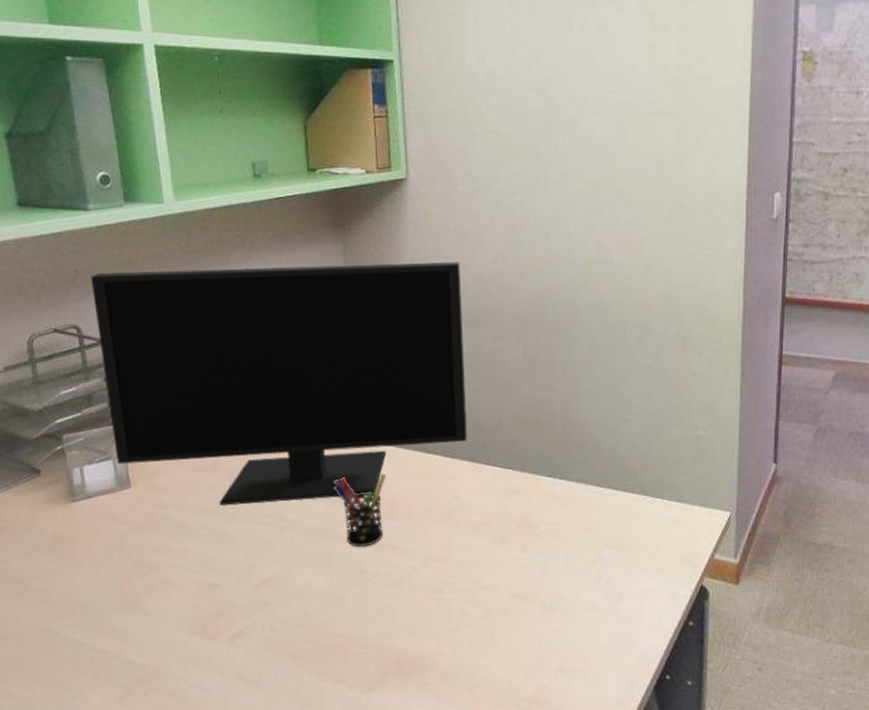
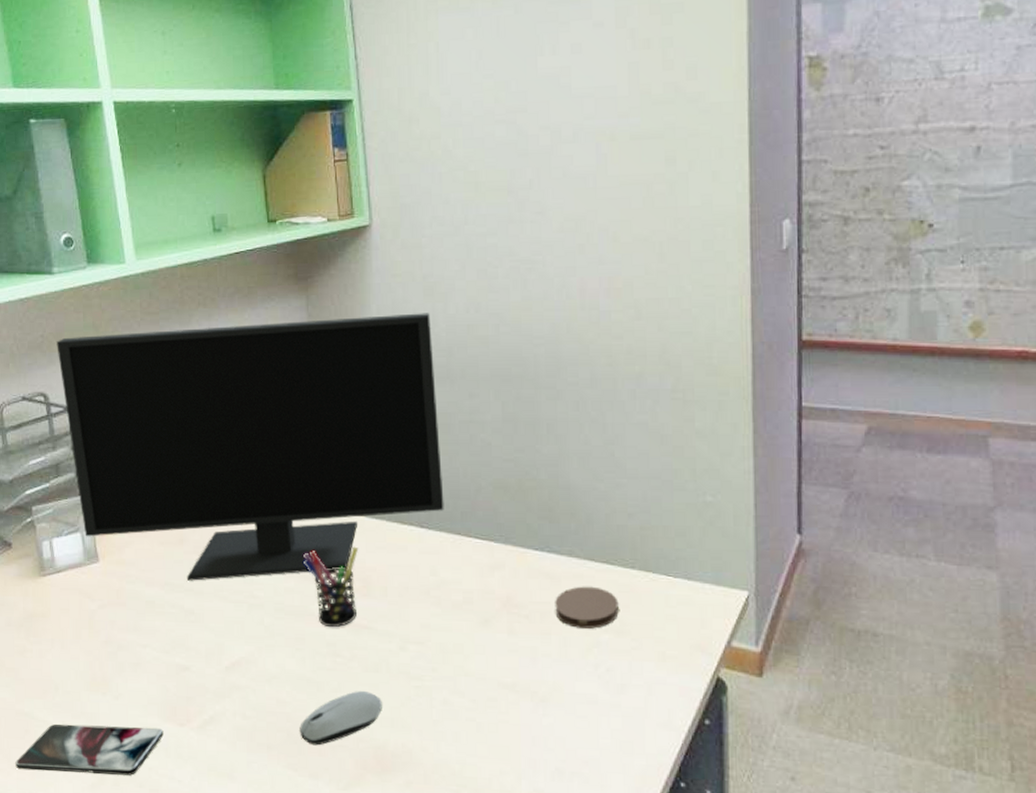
smartphone: none [41,641,193,687] -> present [15,724,164,776]
computer mouse: none [326,604,404,654] -> present [299,691,382,746]
coaster: none [564,508,620,545] -> present [555,586,619,629]

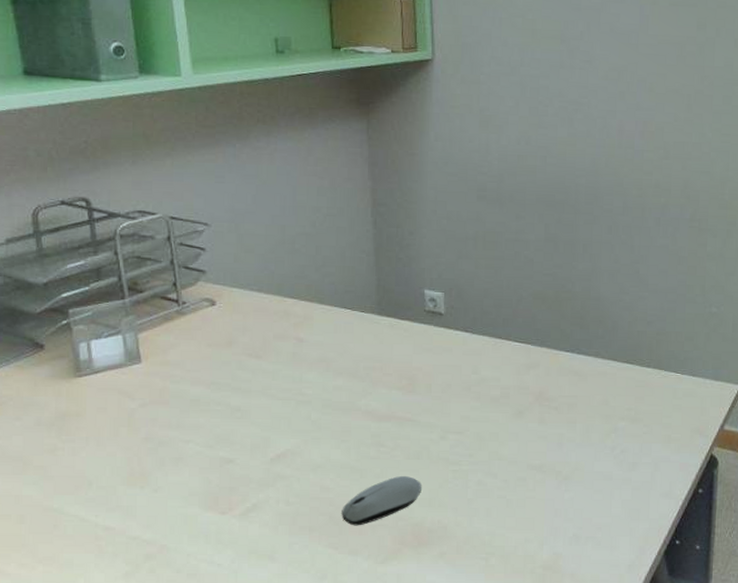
smartphone: present [15,724,164,776] -> none [41,517,204,563]
monitor: present [56,313,444,581] -> none [102,142,488,380]
pen holder: present [302,546,359,628] -> none [352,348,407,421]
coaster: present [555,586,619,629] -> none [581,382,635,417]

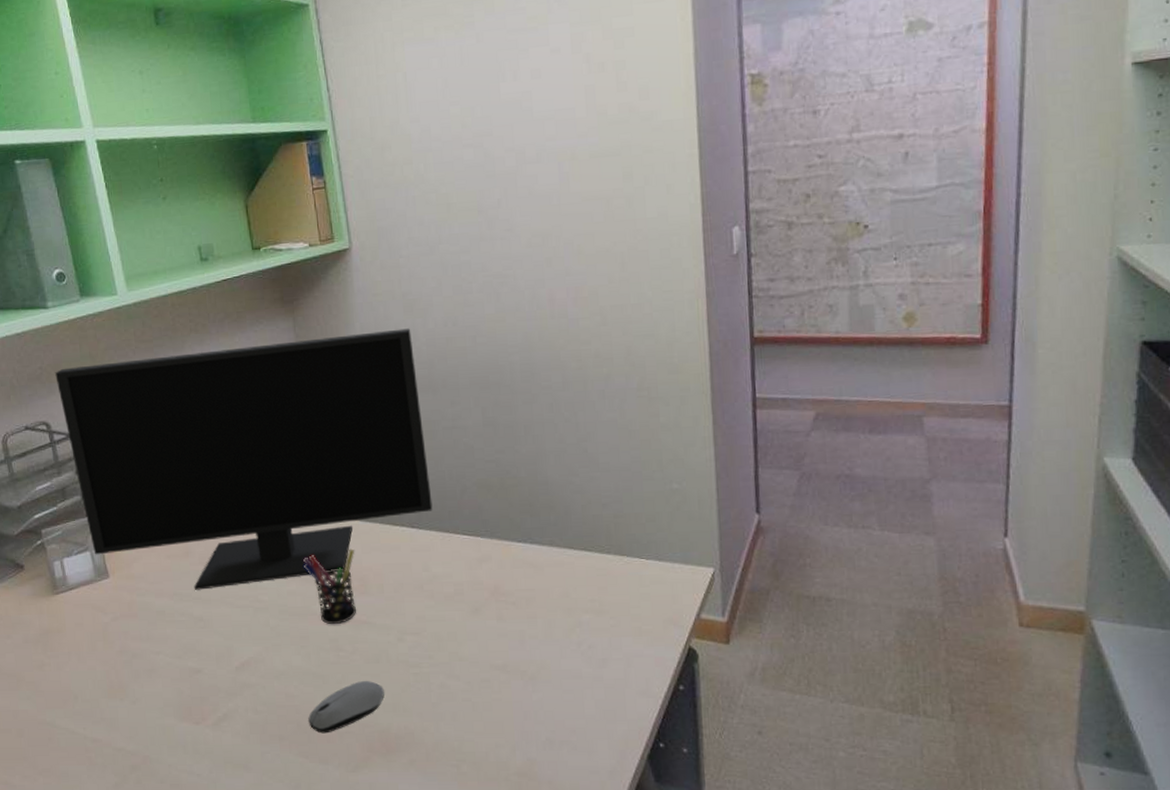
monitor: none [102,142,488,380] -> present [55,328,433,590]
pen holder: none [352,348,407,421] -> present [302,549,356,625]

